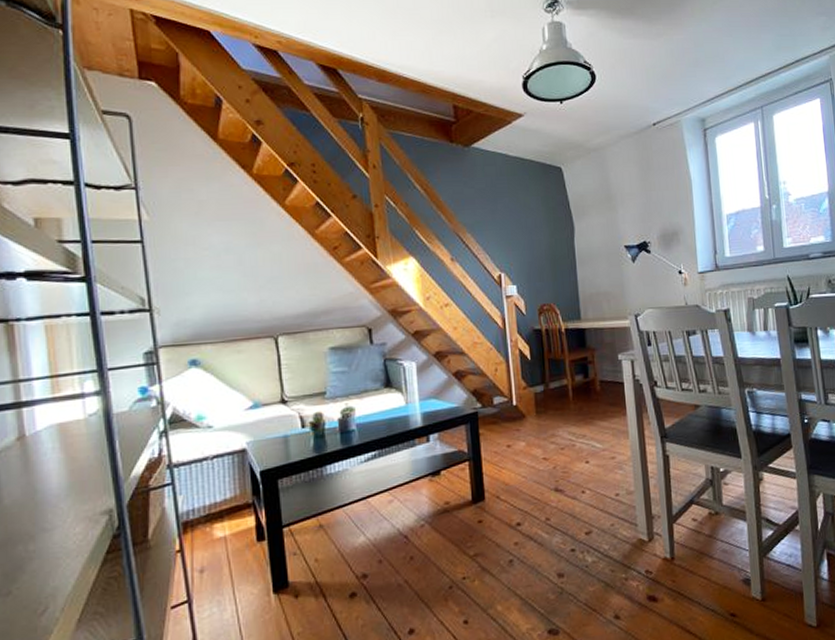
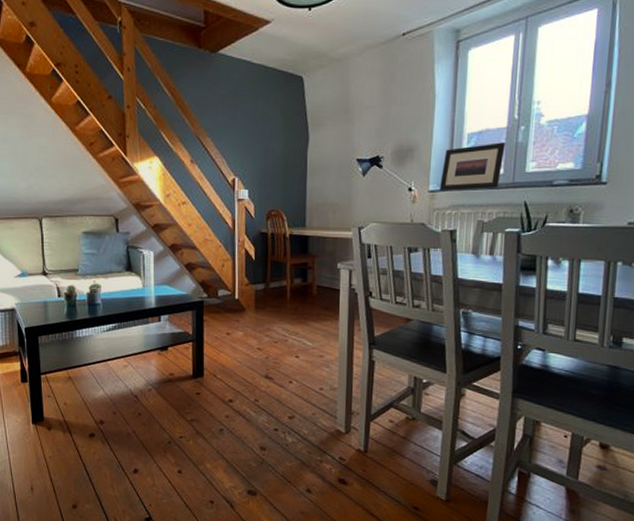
picture frame: none [707,221,762,272] -> present [440,142,506,191]

